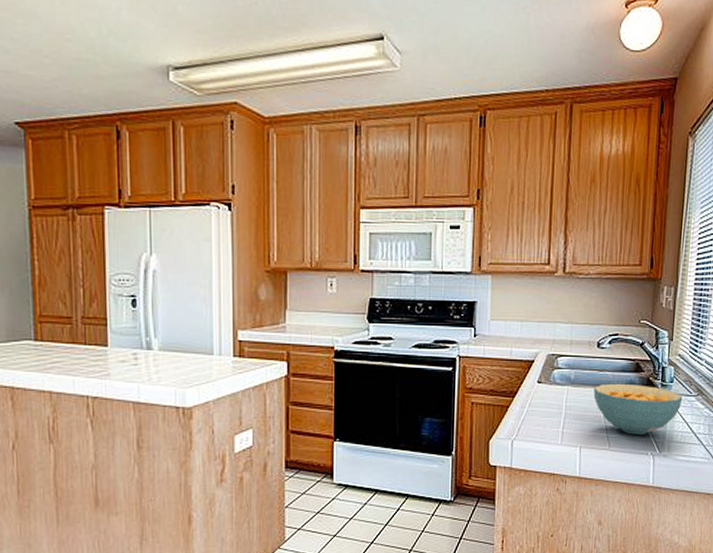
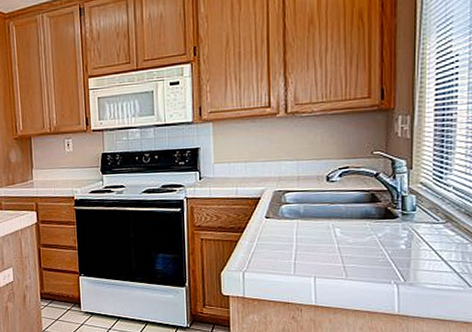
cereal bowl: present [593,383,683,435] -> none [326,214,429,264]

